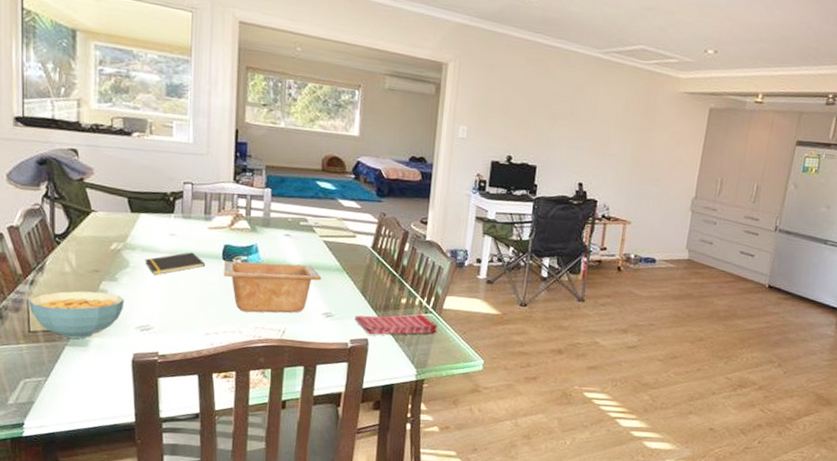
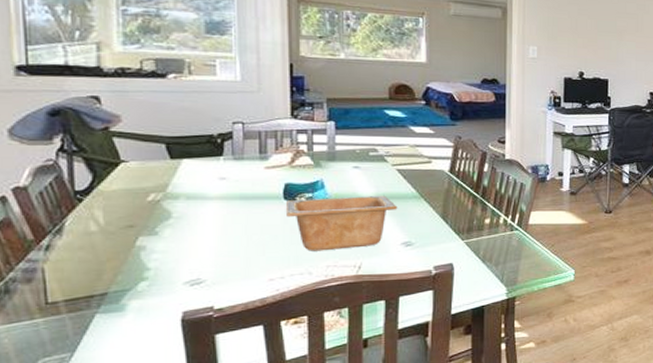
cereal bowl: present [28,291,125,339] -> none [44,249,168,305]
notepad: present [145,252,206,275] -> none [190,195,265,224]
dish towel: present [354,314,438,335] -> none [437,232,525,259]

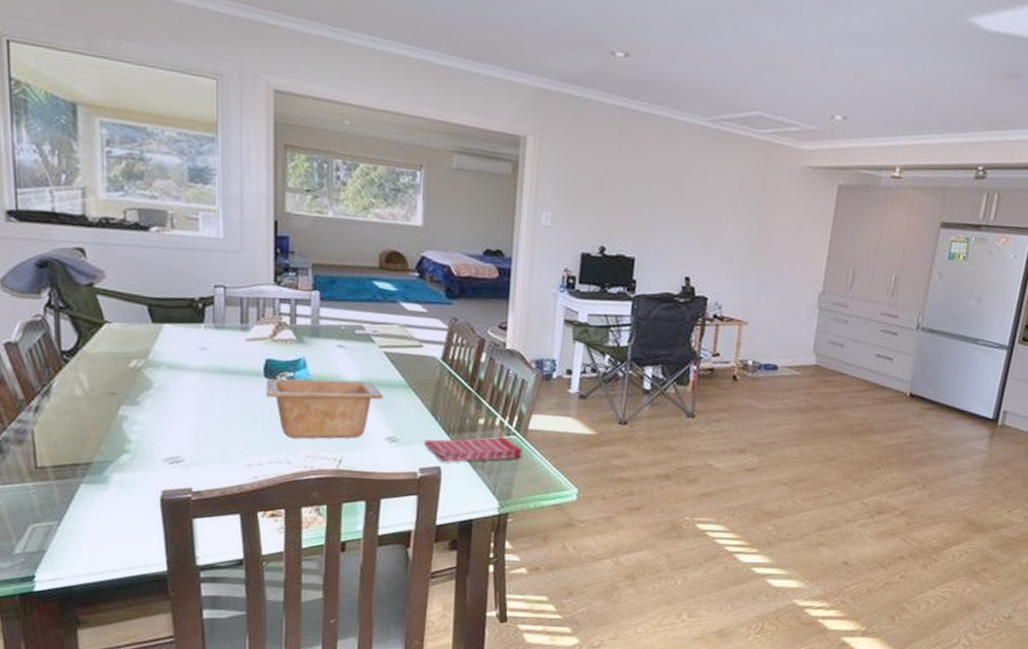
dish towel: none [437,232,525,259] -> present [424,436,523,462]

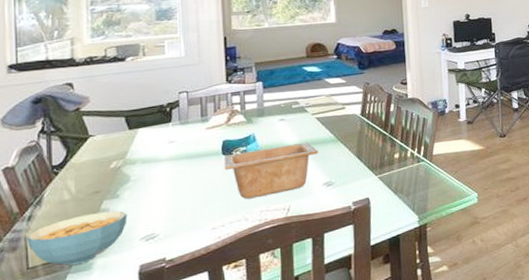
cereal bowl: none [33,418,149,475] -> present [26,211,128,266]
dish towel: present [424,436,523,462] -> none [354,164,431,194]

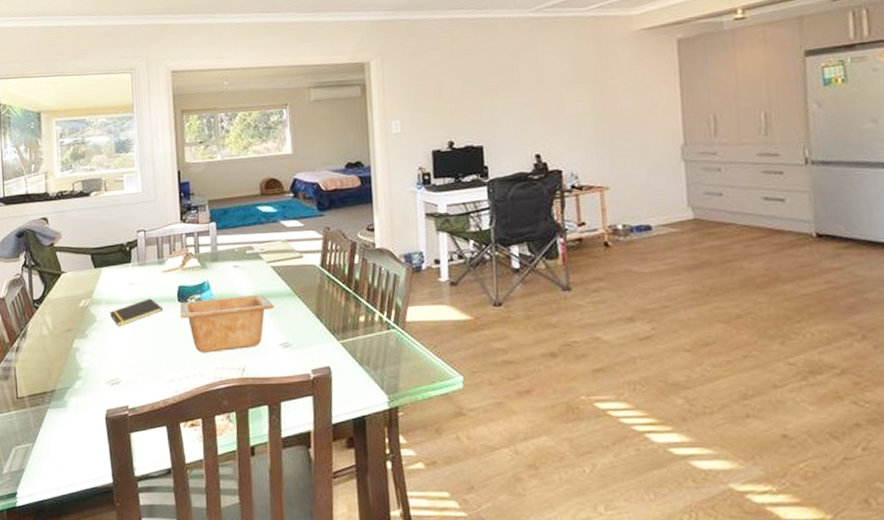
cereal bowl: present [26,211,128,266] -> none [15,351,95,401]
notepad: none [145,154,207,184] -> present [109,298,164,327]

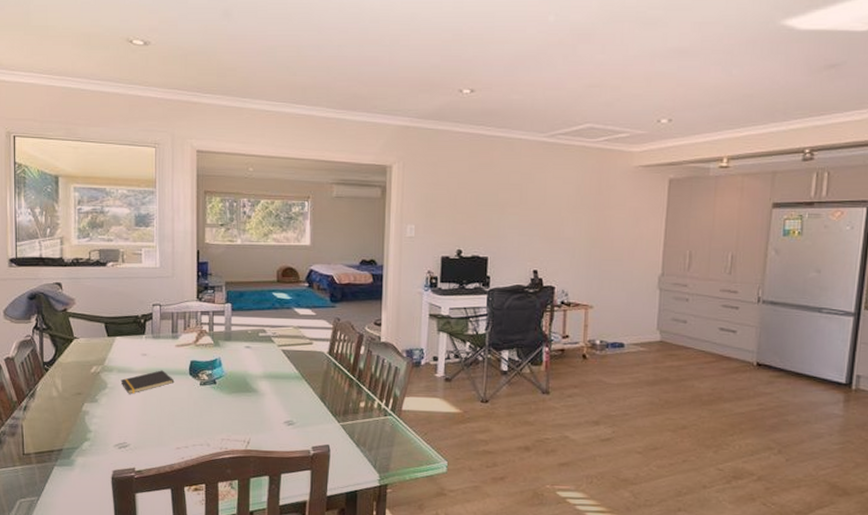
serving bowl: present [180,294,274,353] -> none [191,374,282,425]

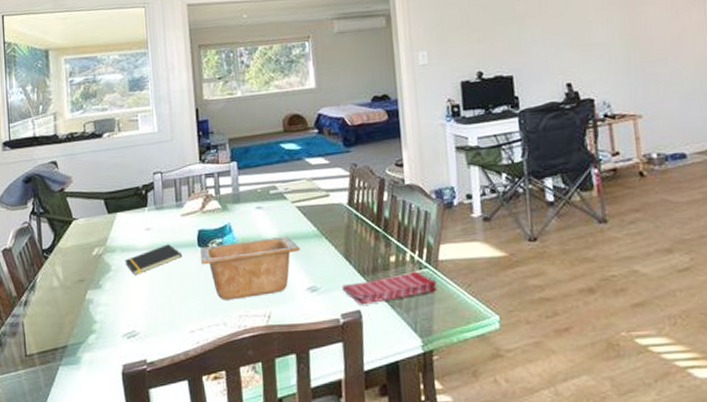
serving bowl: none [191,374,282,425] -> present [200,235,300,300]
dish towel: none [315,417,398,441] -> present [342,271,437,305]

